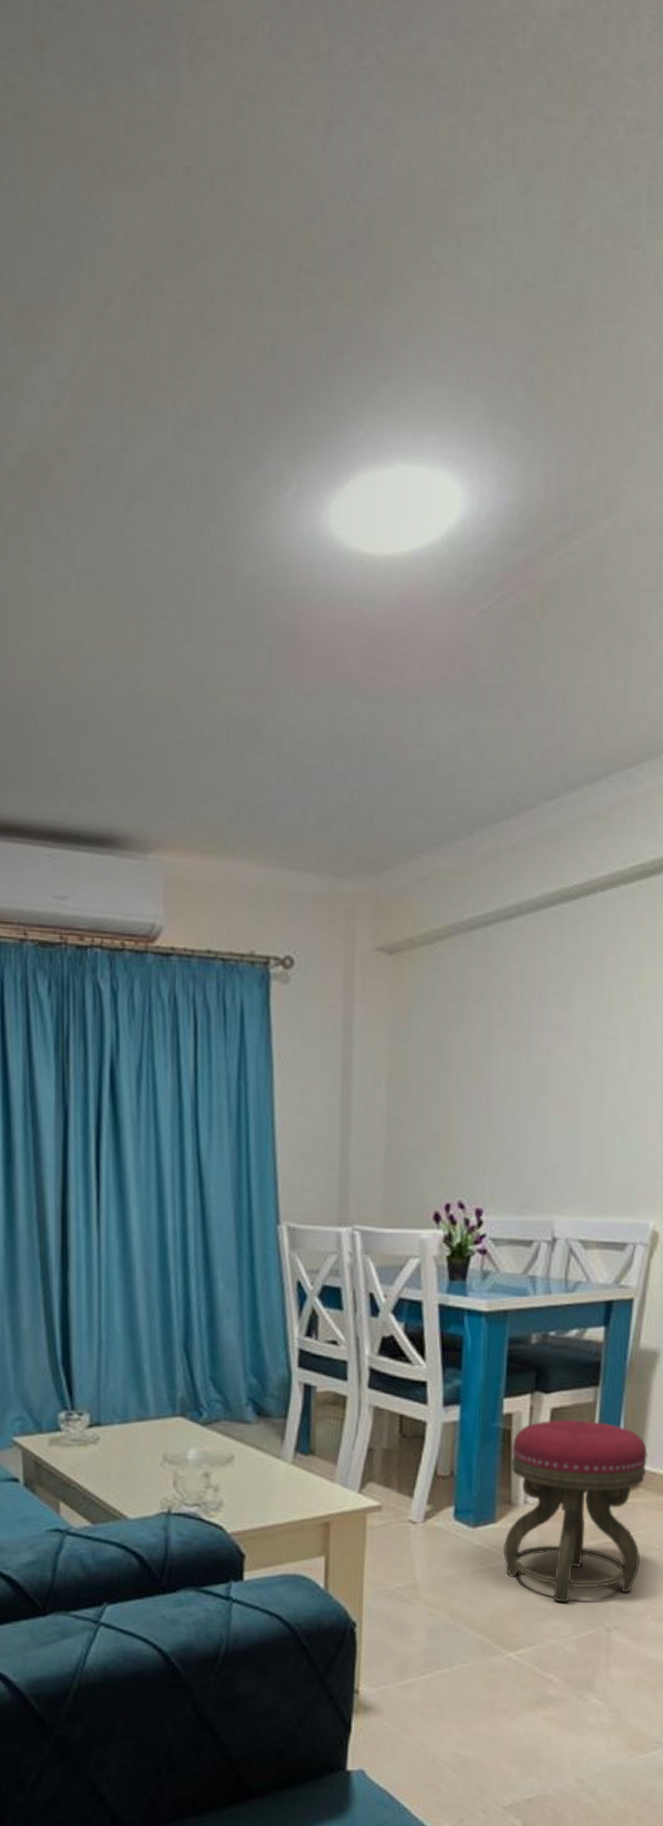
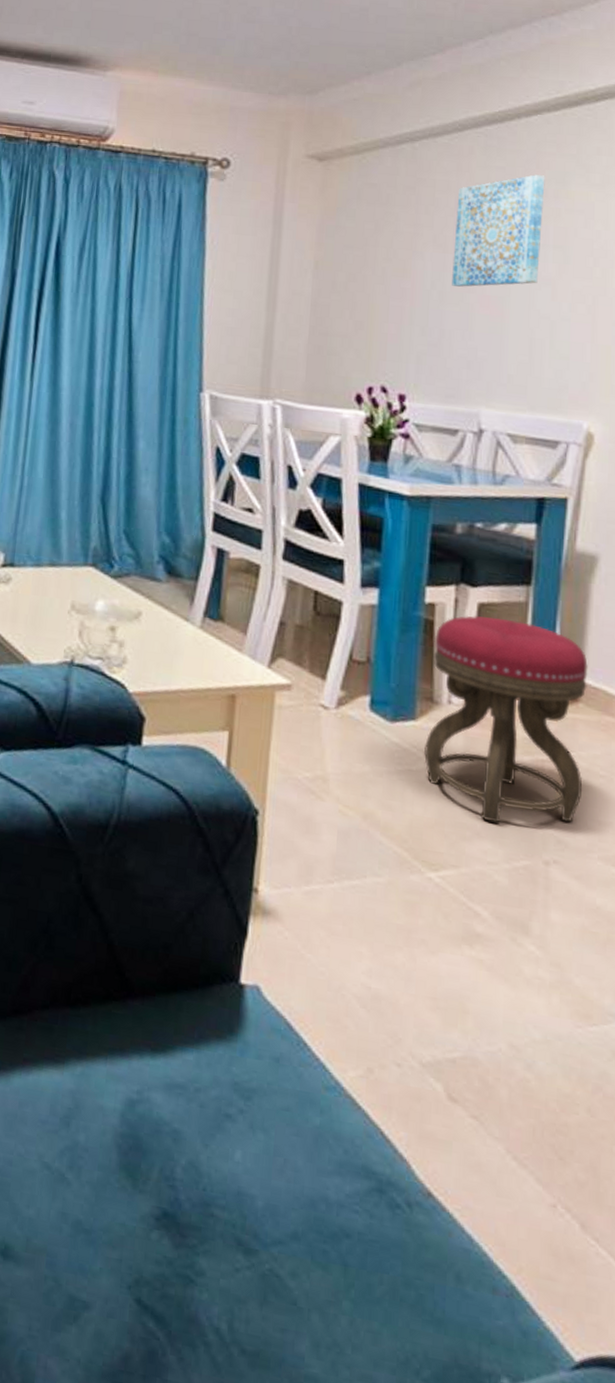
wall art: none [526,958,619,1089] -> present [452,174,545,287]

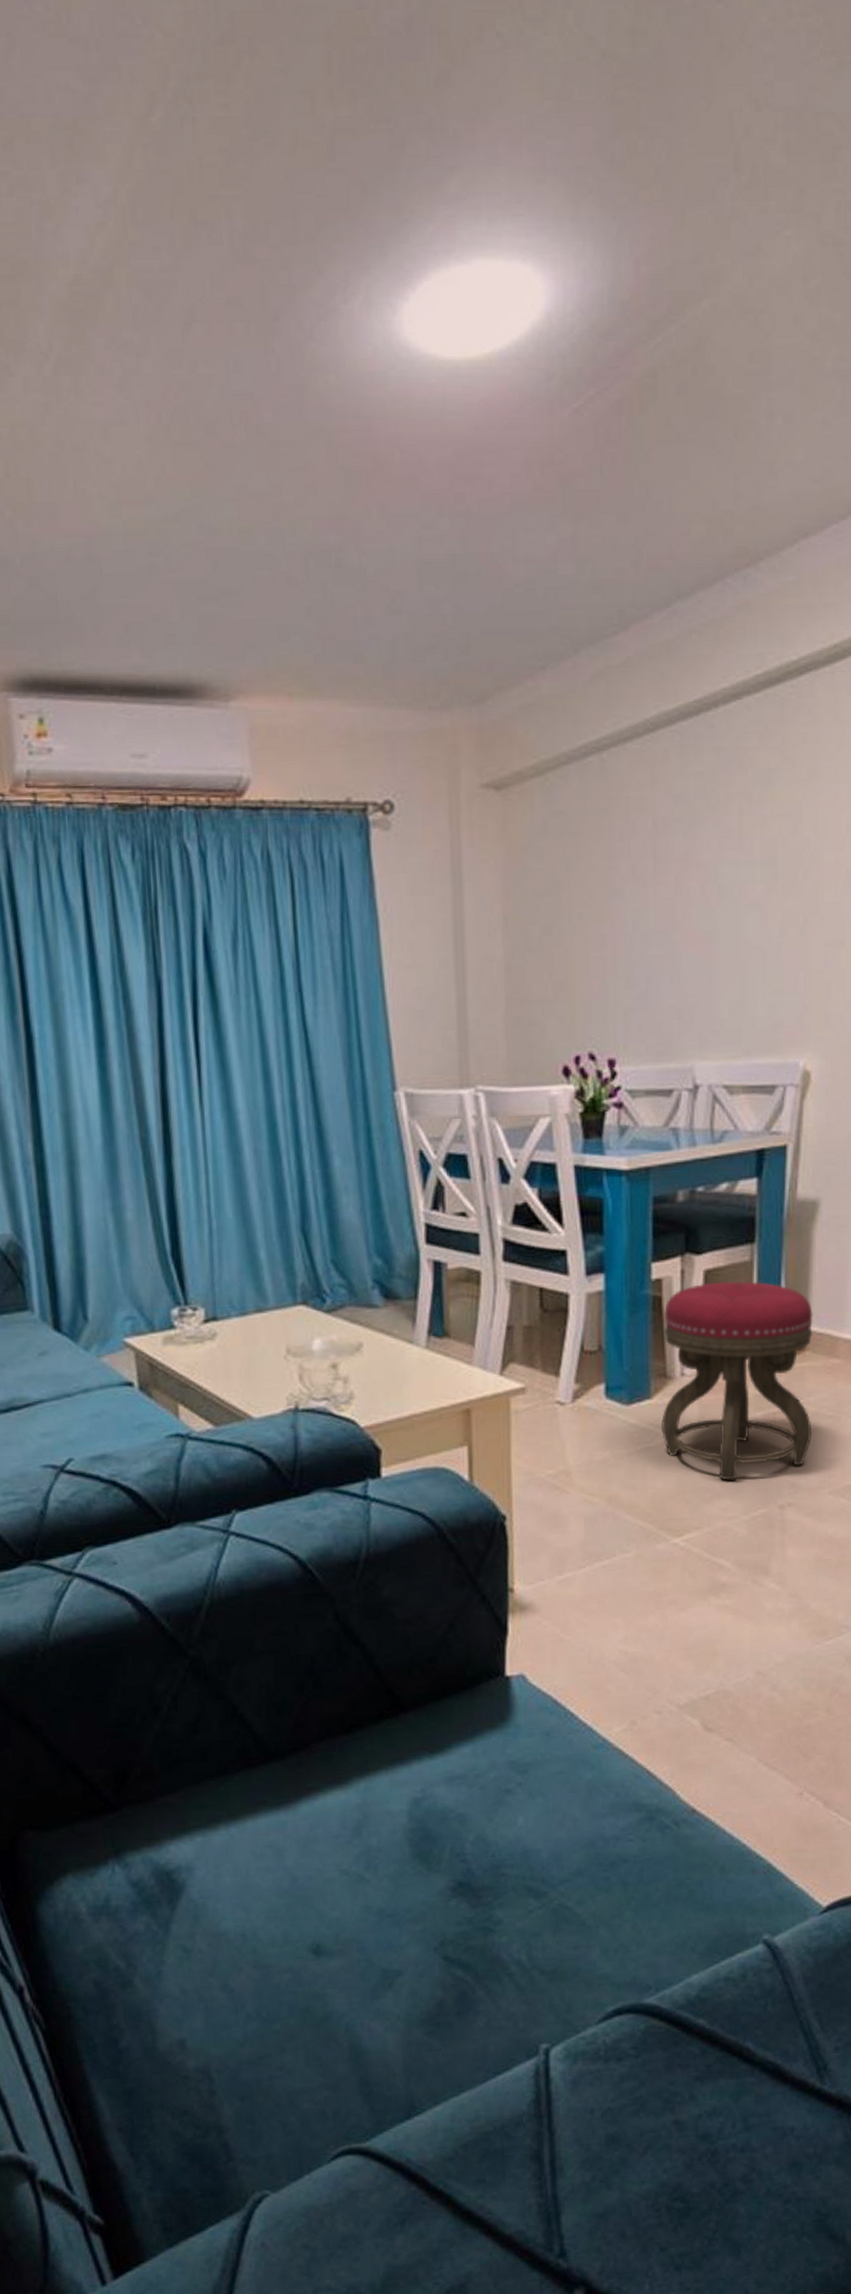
wall art: present [452,174,545,287] -> none [654,776,749,925]

